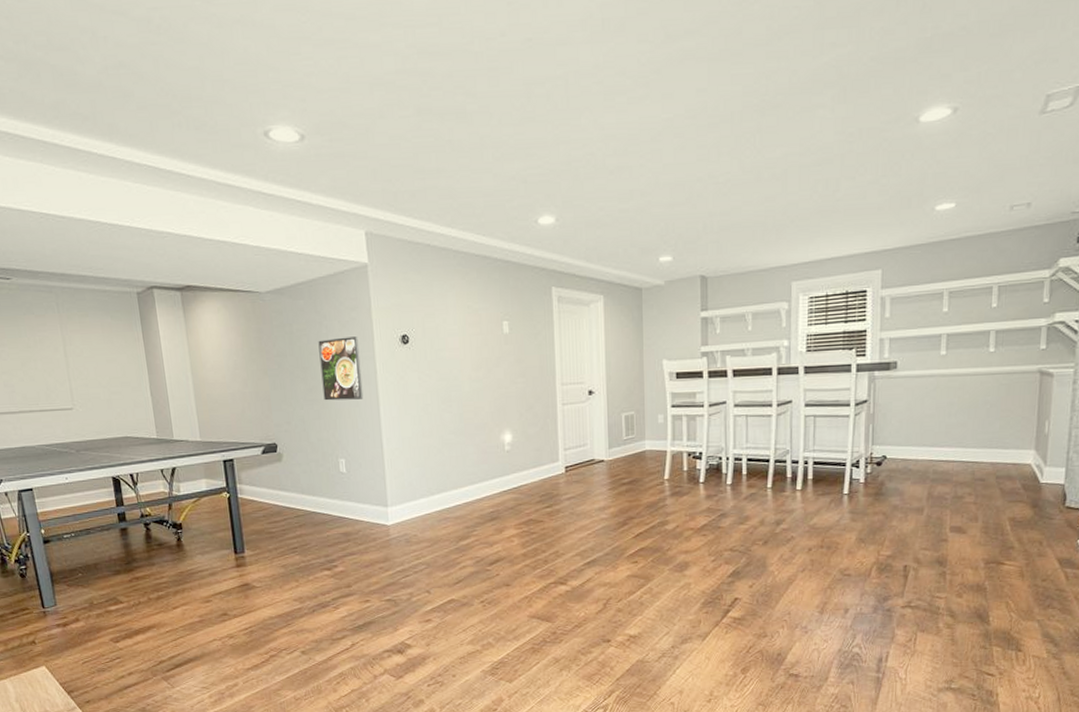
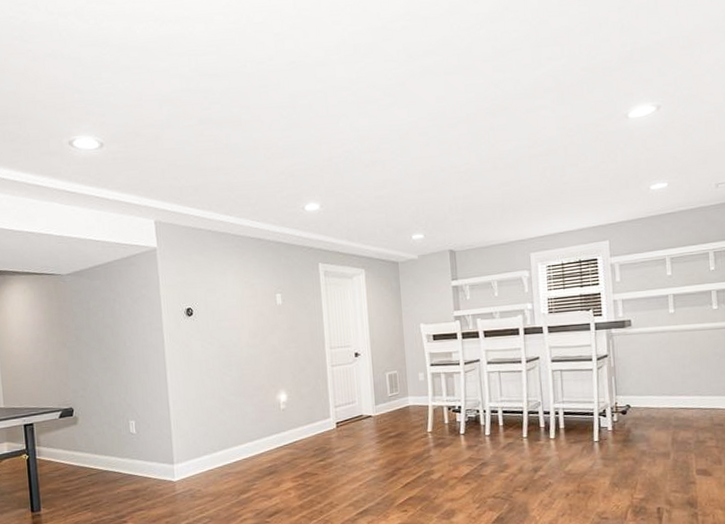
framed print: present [318,336,364,401] -> none [112,311,152,368]

